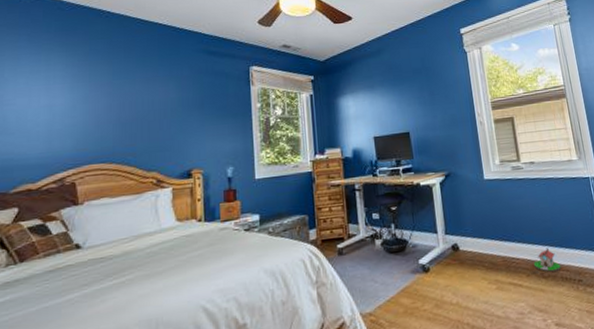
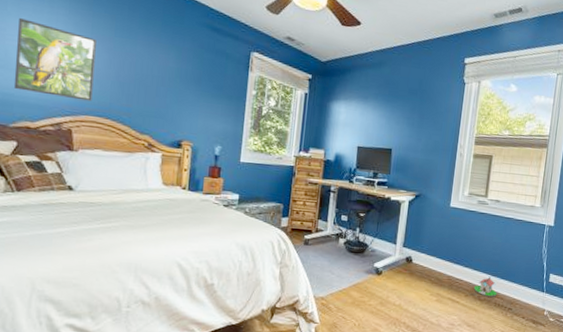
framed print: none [13,81,95,153] -> present [13,17,96,101]

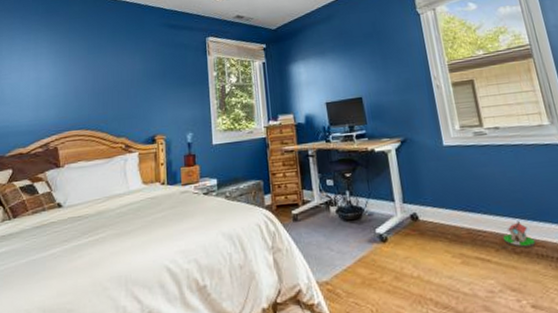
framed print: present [13,17,96,101] -> none [8,58,73,121]

